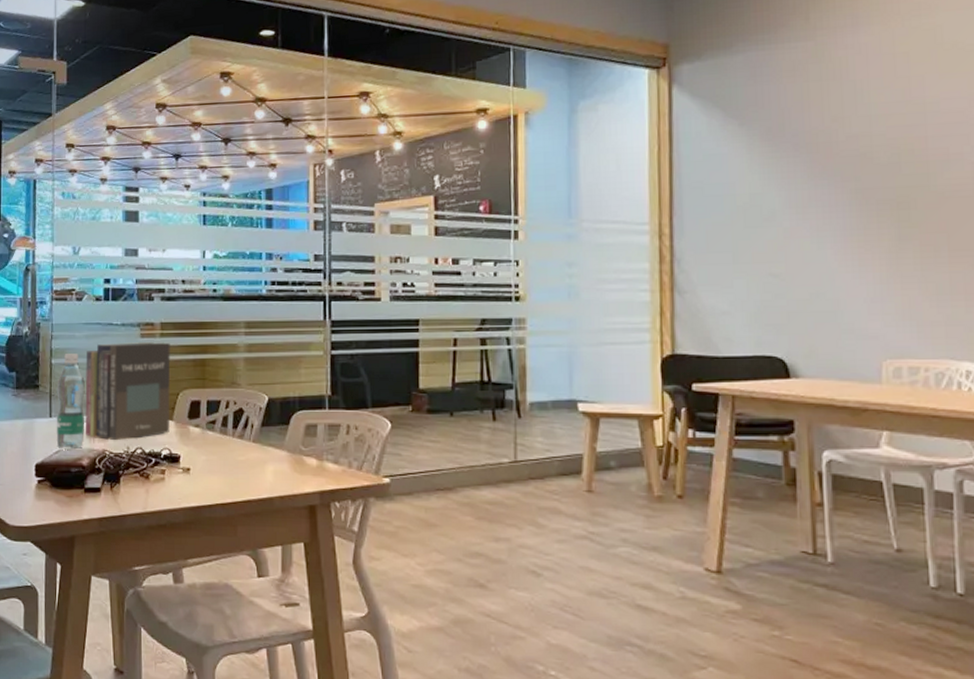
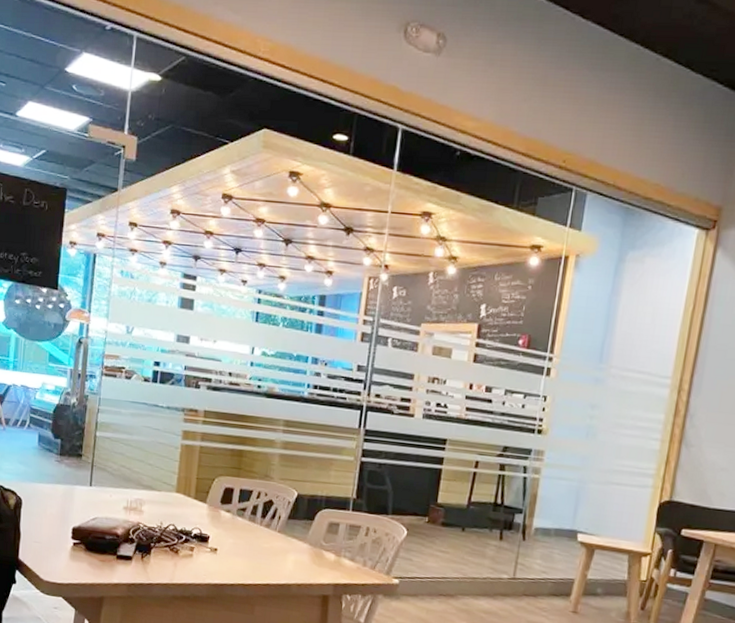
bottle: present [56,354,85,450] -> none [94,428,126,519]
books: present [85,342,171,440] -> none [123,423,211,515]

